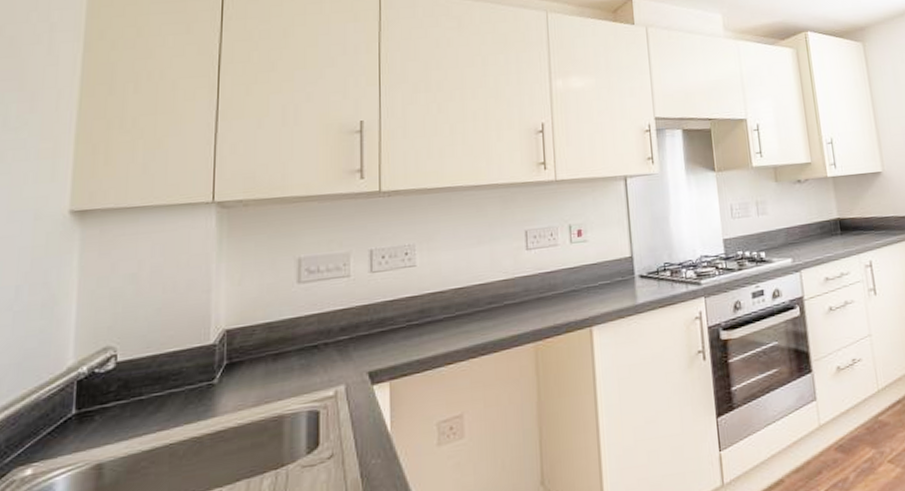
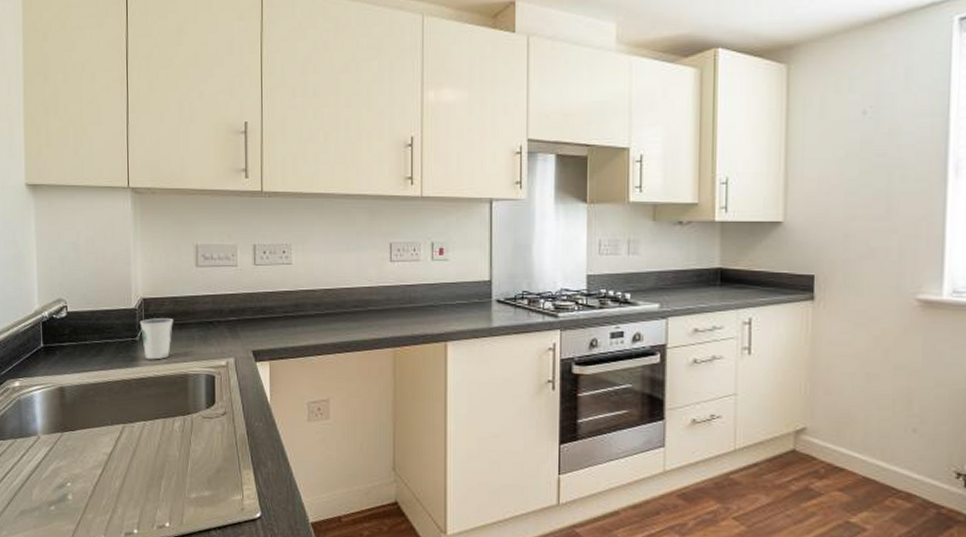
dixie cup: none [219,348,267,406] -> present [139,317,174,360]

